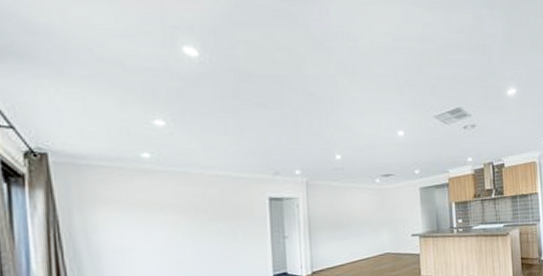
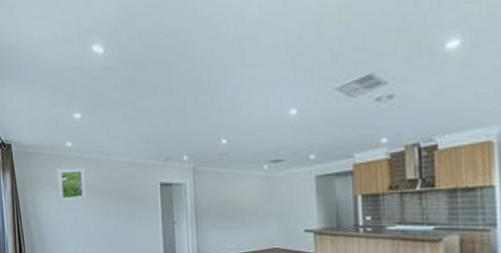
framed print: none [125,182,173,224] -> present [56,167,88,202]

